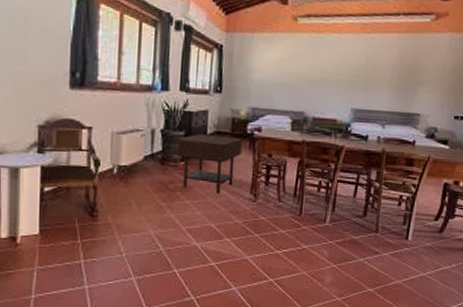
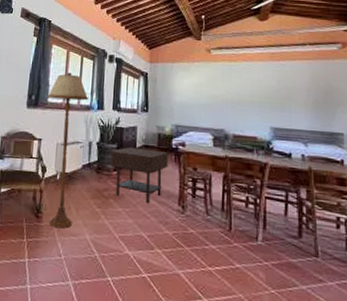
floor lamp: none [96,43,151,226] -> present [47,72,89,229]

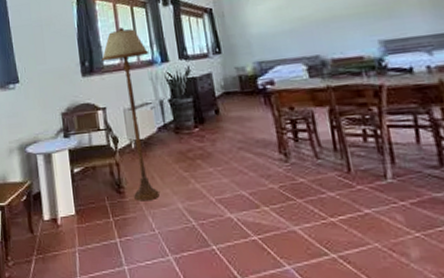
side table: present [109,147,168,204] -> none [186,95,258,158]

